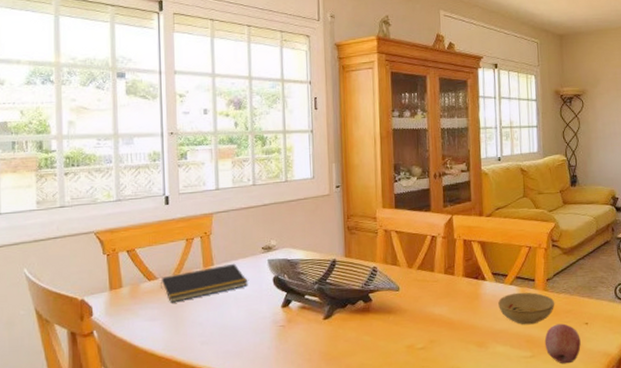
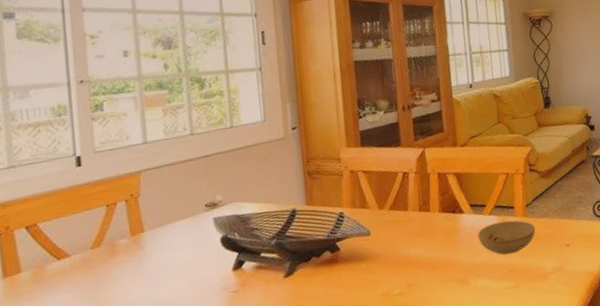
notepad: present [161,263,248,303] -> none [74,227,190,283]
fruit: present [544,323,581,364] -> none [527,248,564,290]

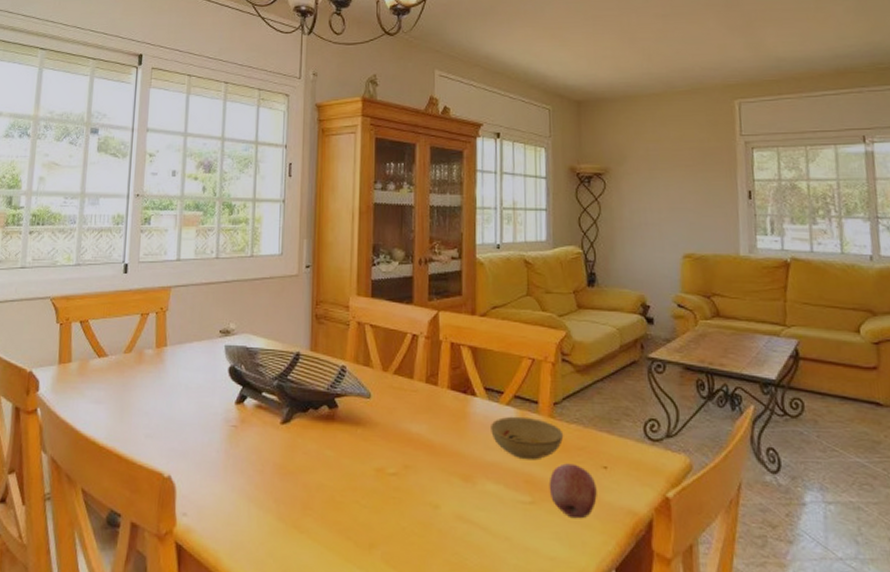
fruit: none [527,248,564,290] -> present [549,463,597,519]

